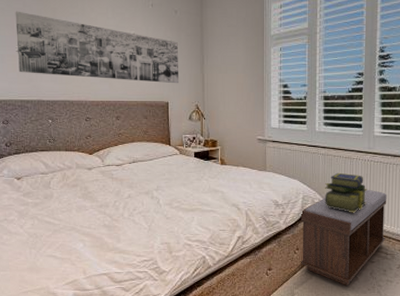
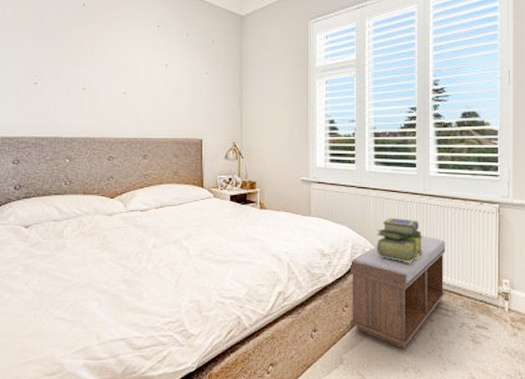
wall art: present [15,11,178,84] -> none [35,40,214,119]

